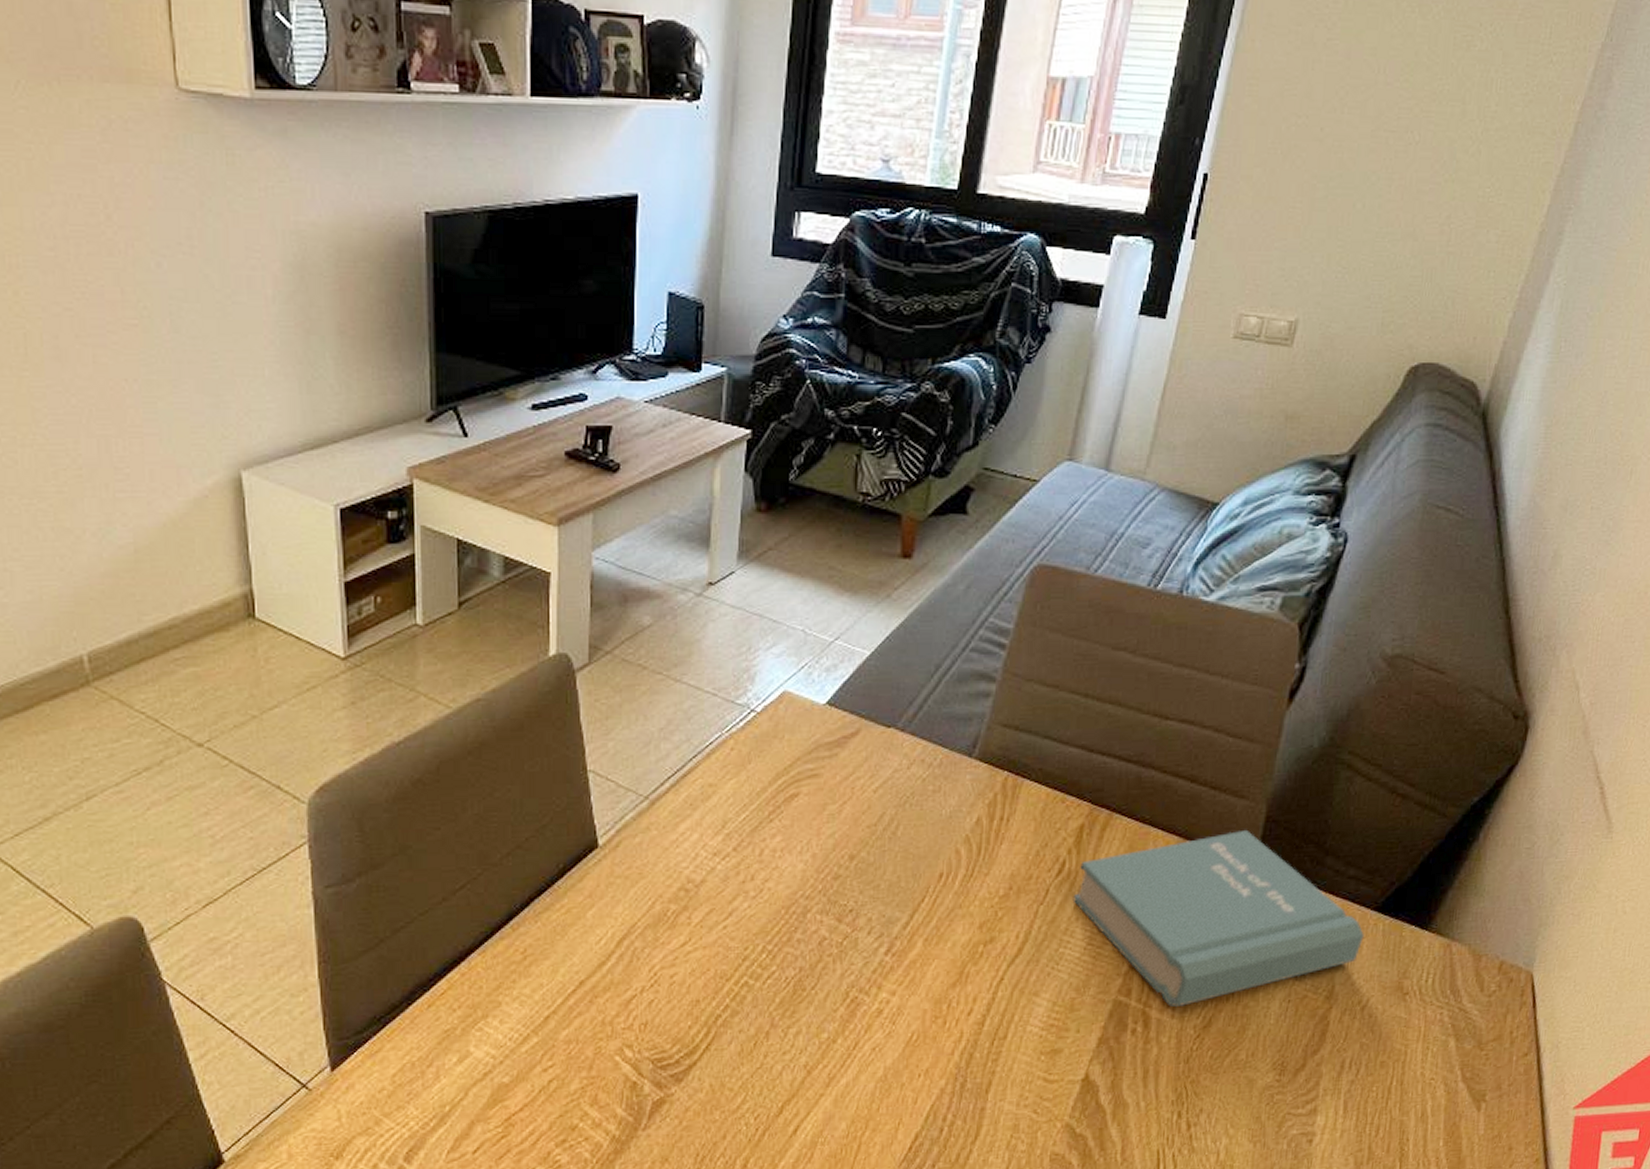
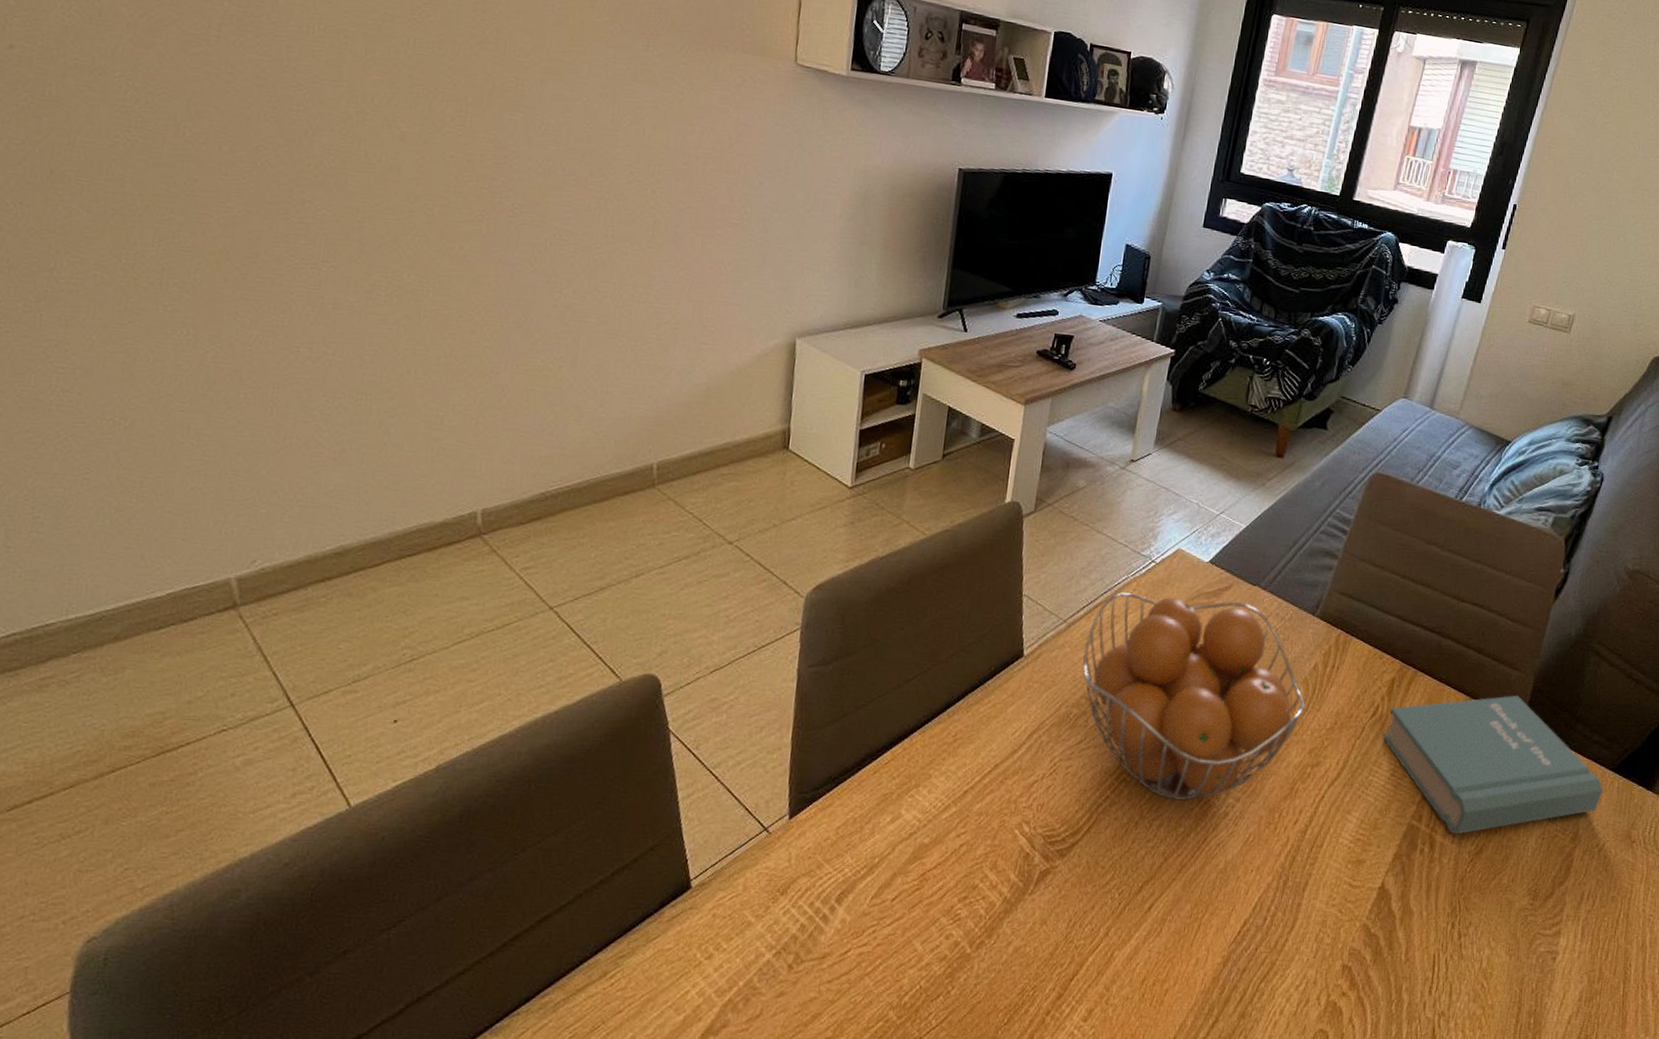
fruit basket: none [676,750,969,1002] -> present [1082,591,1306,801]

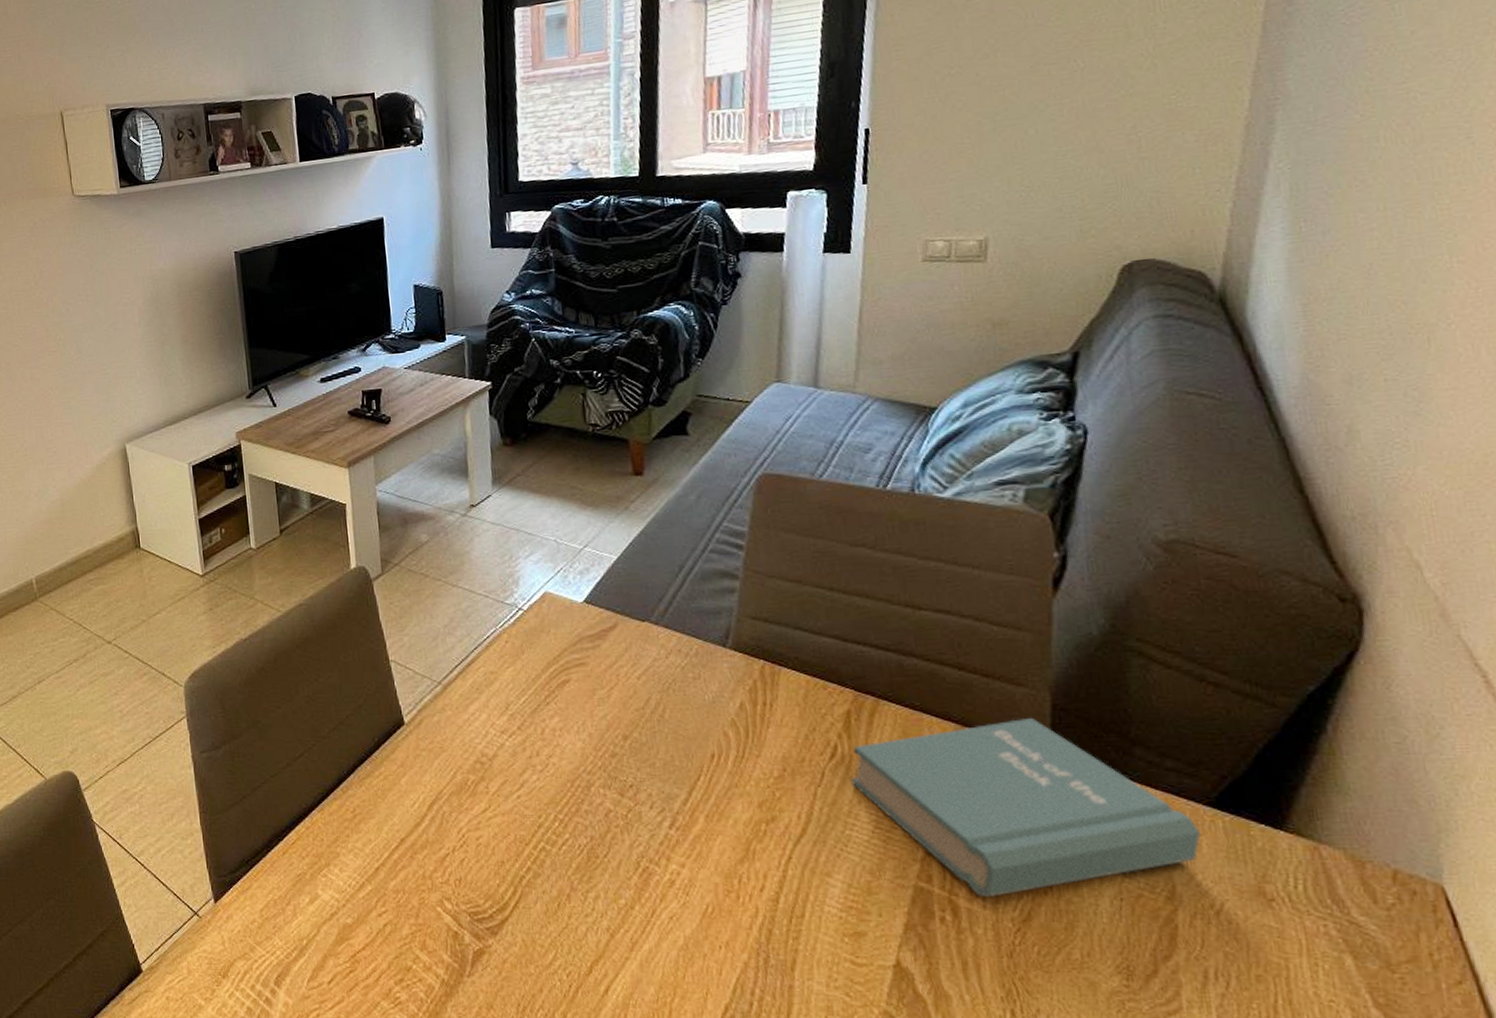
fruit basket: present [1082,591,1306,801] -> none [466,641,741,869]

